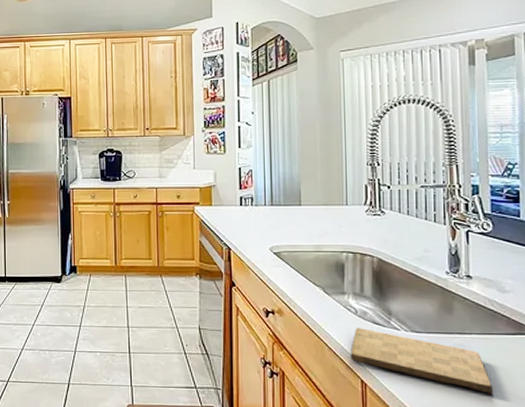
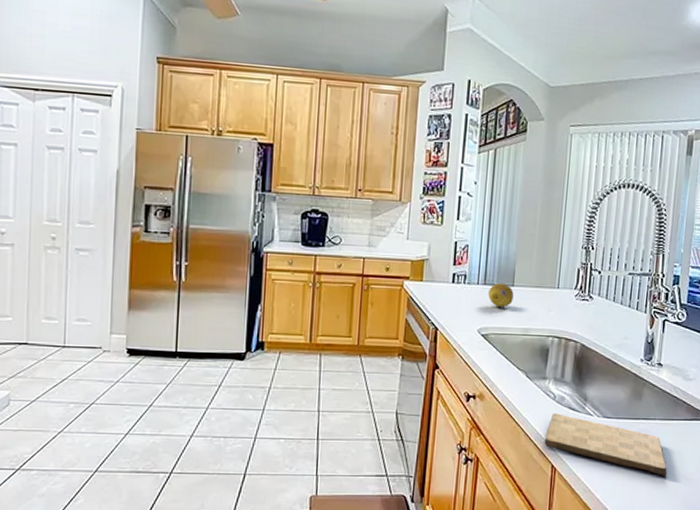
fruit: none [276,203,302,226] -> present [488,283,514,307]

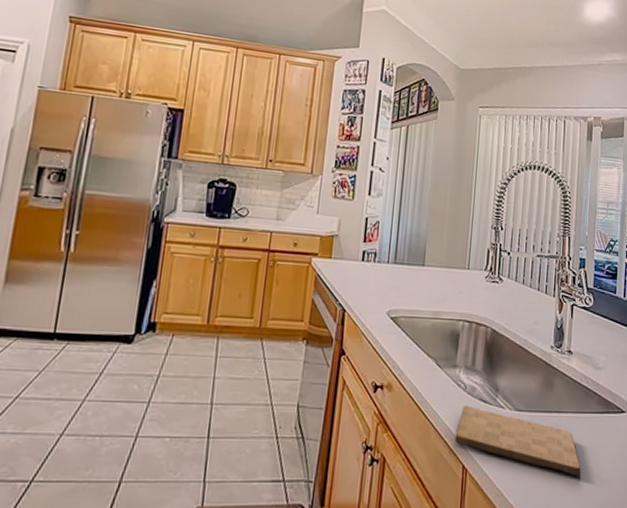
fruit: present [488,283,514,307] -> none [398,262,424,288]

